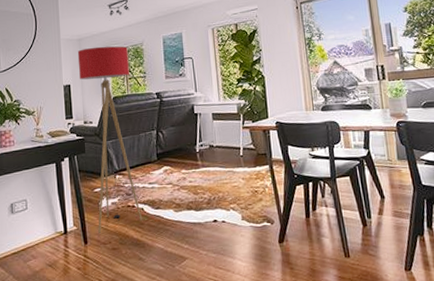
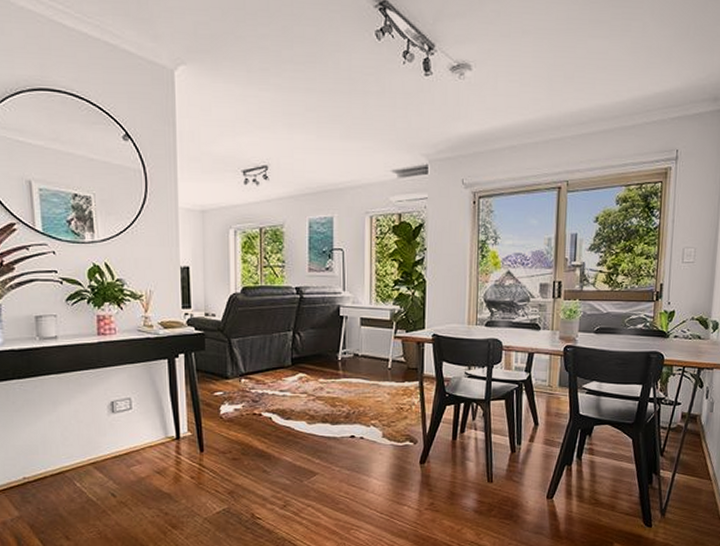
floor lamp: present [77,46,143,233] -> none [199,223,270,441]

